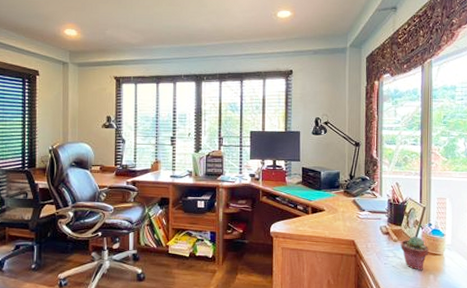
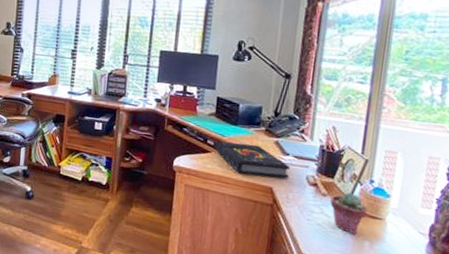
book: none [304,205,367,232] -> present [215,141,291,178]

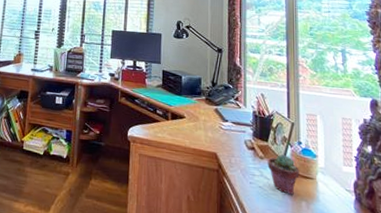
book: present [215,141,291,178] -> none [164,111,230,144]

